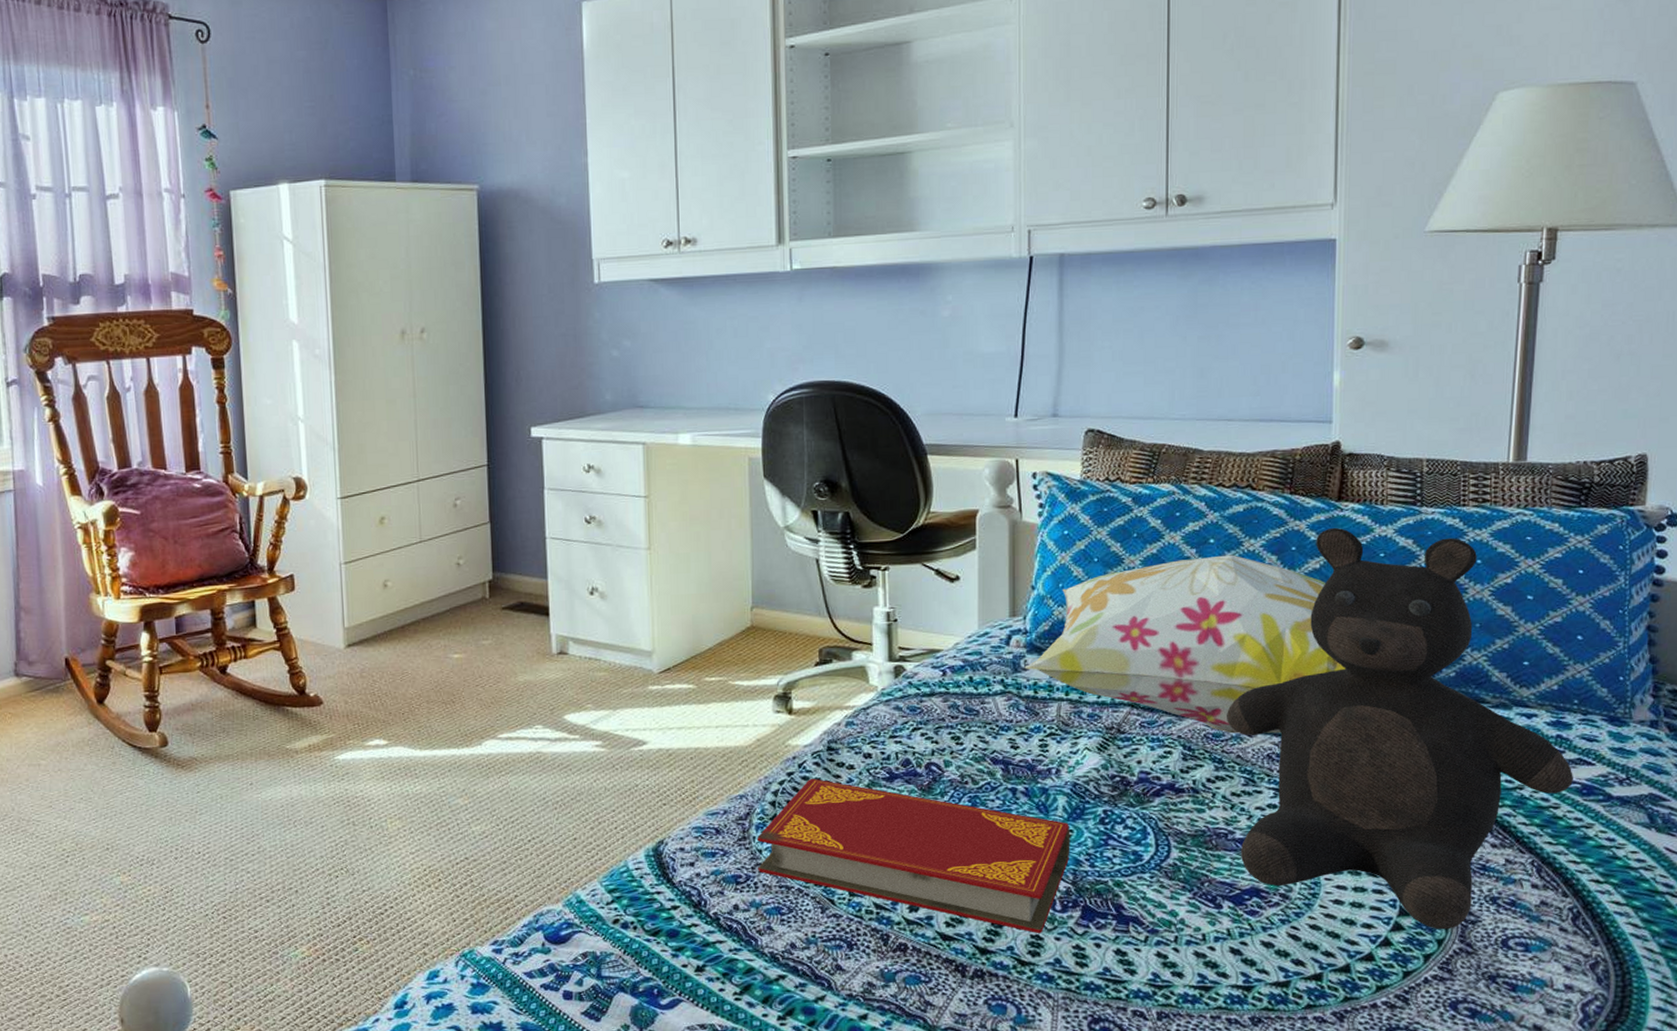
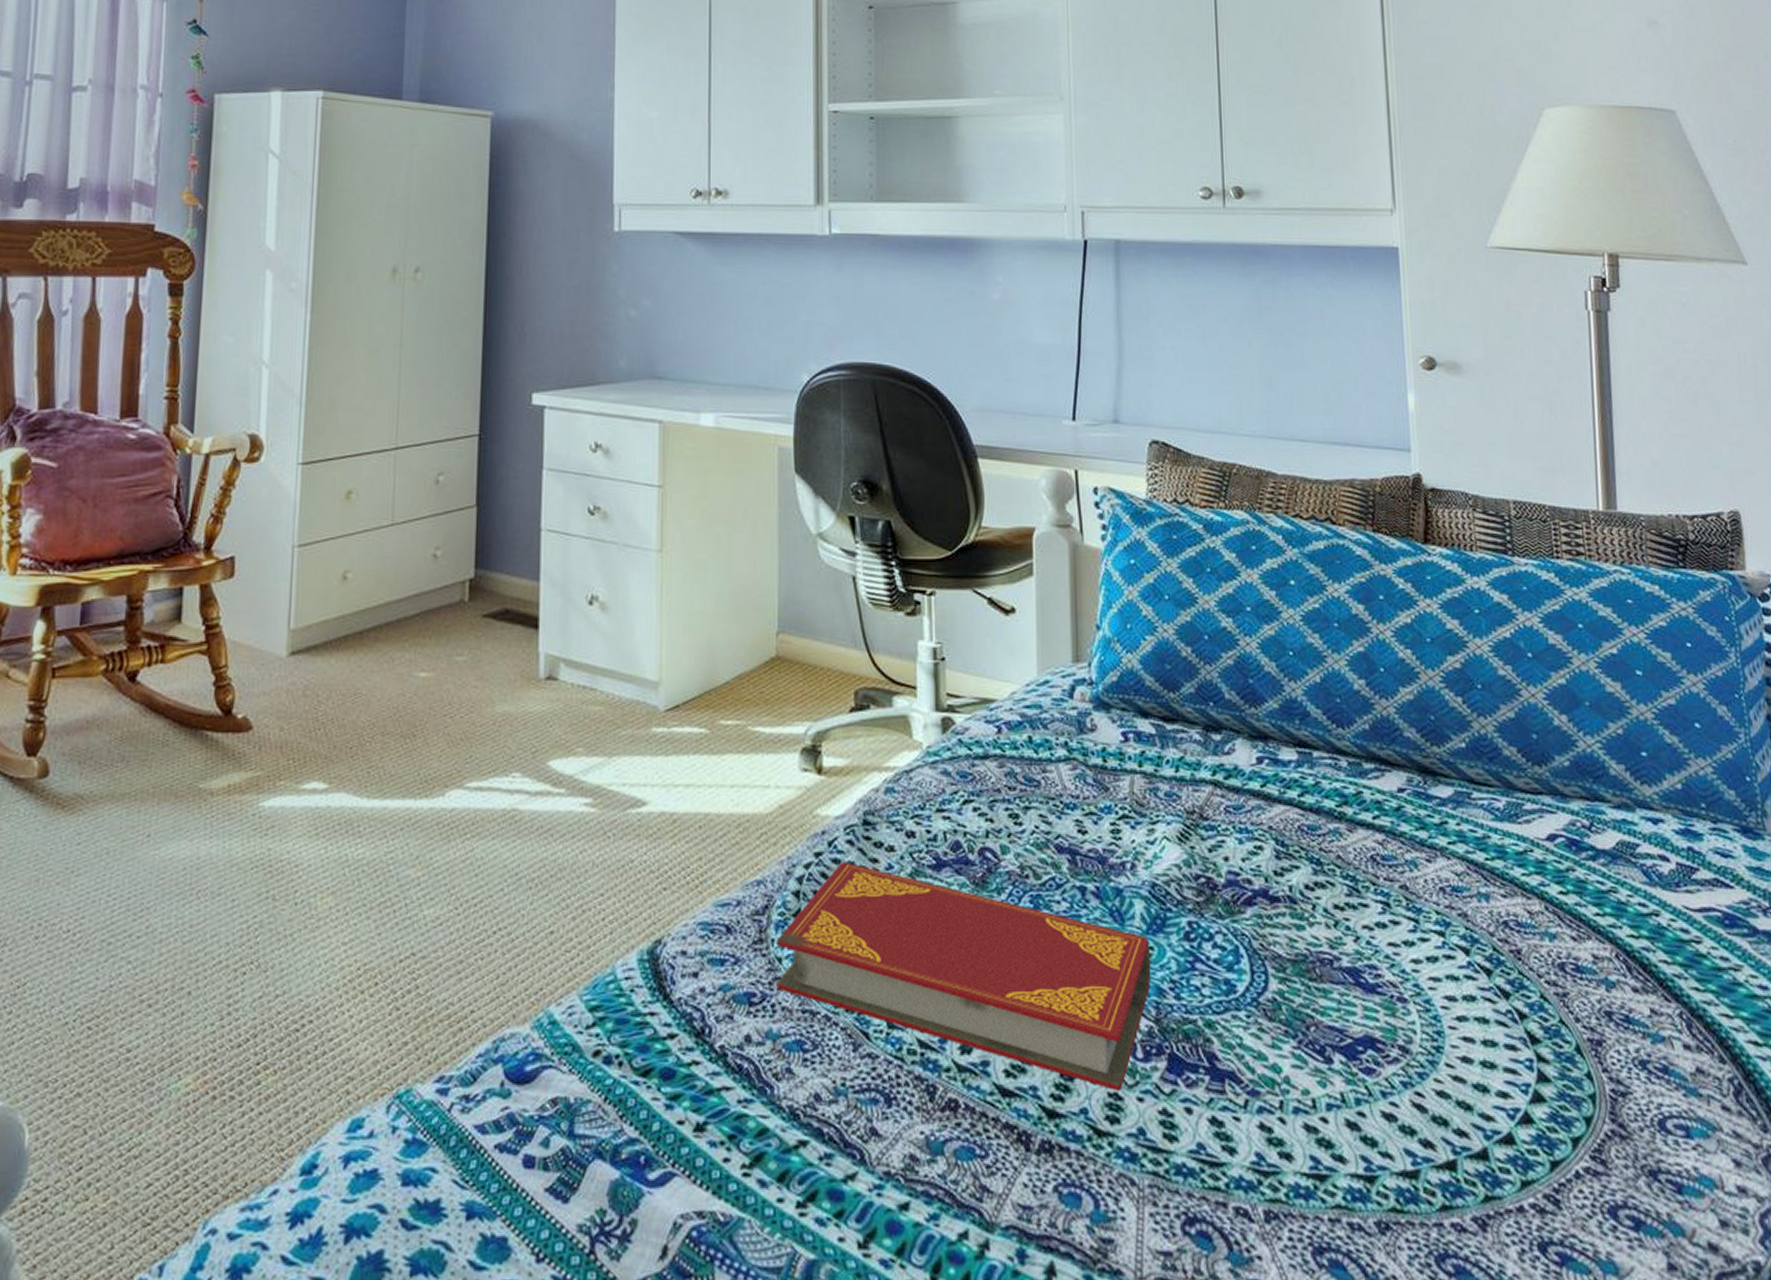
decorative pillow: present [1024,554,1345,734] -> none [1091,600,1449,829]
teddy bear: present [1226,527,1573,930] -> none [1321,574,1713,1104]

